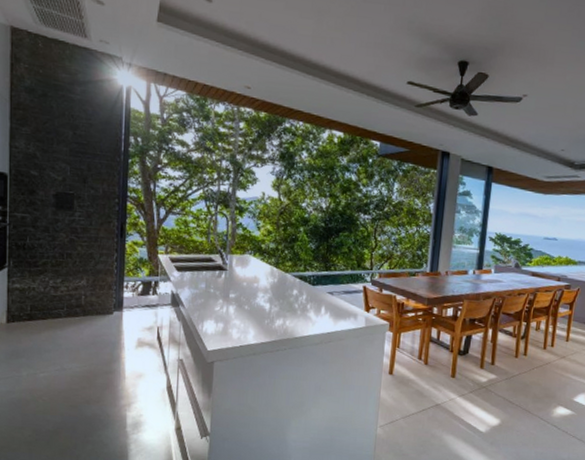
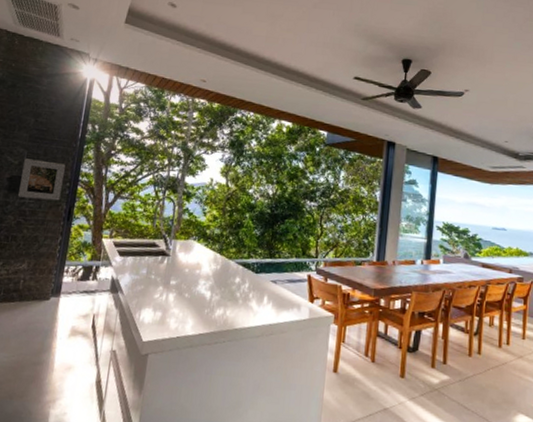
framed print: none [67,174,112,218] -> present [18,158,66,201]

